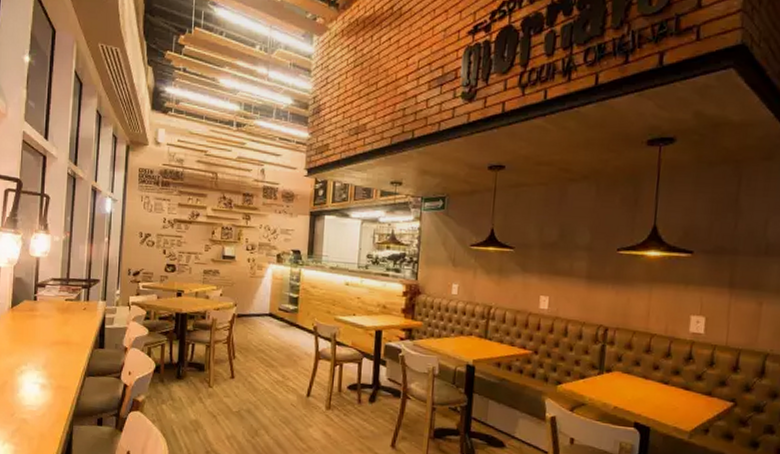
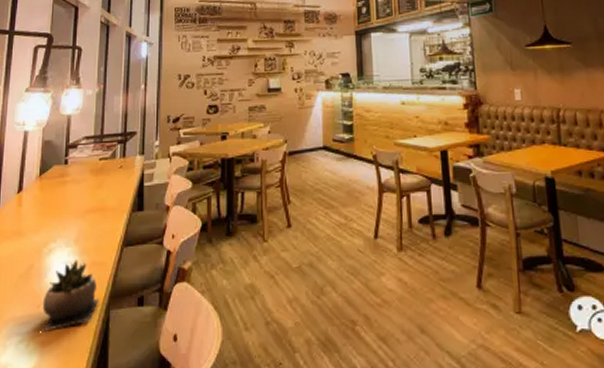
succulent plant: none [15,382,65,436] -> present [41,259,100,331]

